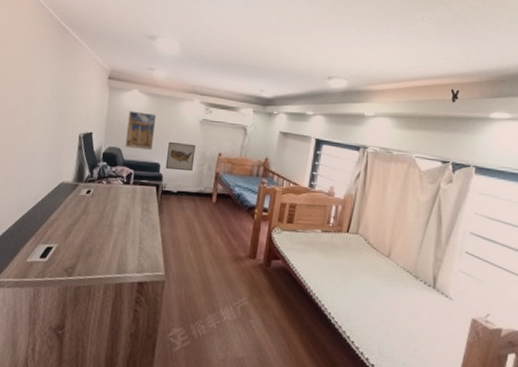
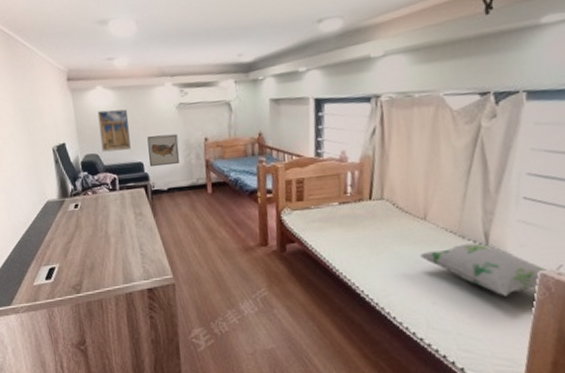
decorative pillow: none [381,283,477,336] -> present [420,243,547,297]

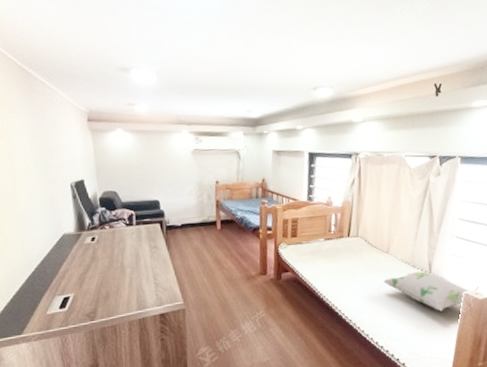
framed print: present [97,109,131,152] -> none [117,151,148,190]
wall art: present [147,134,180,167] -> none [164,176,193,205]

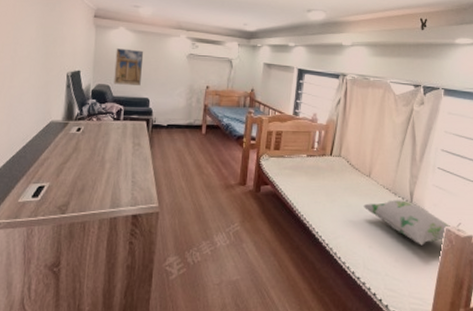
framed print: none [117,151,148,190] -> present [113,48,144,85]

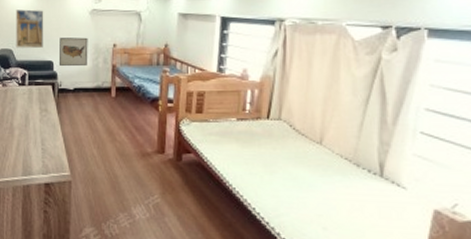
wall art: none [154,77,184,105] -> present [58,37,88,67]
decorative pillow: present [363,200,450,246] -> none [313,172,441,230]

